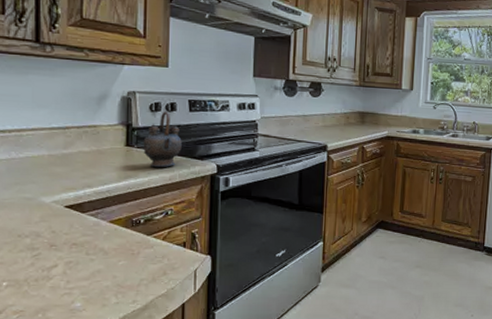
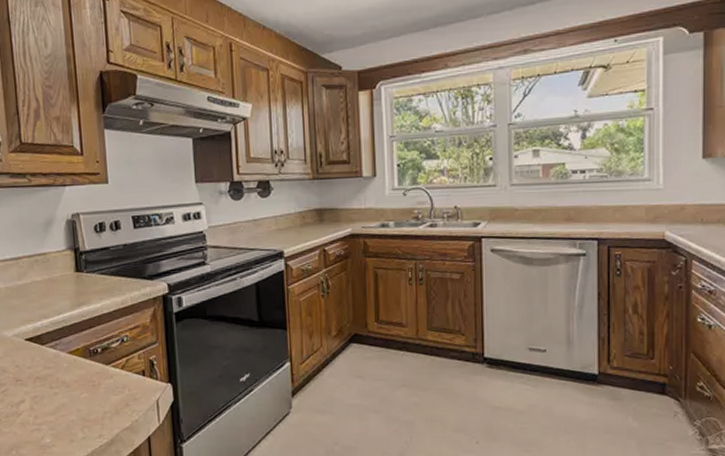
teapot: present [143,111,182,168] -> none [91,230,130,292]

